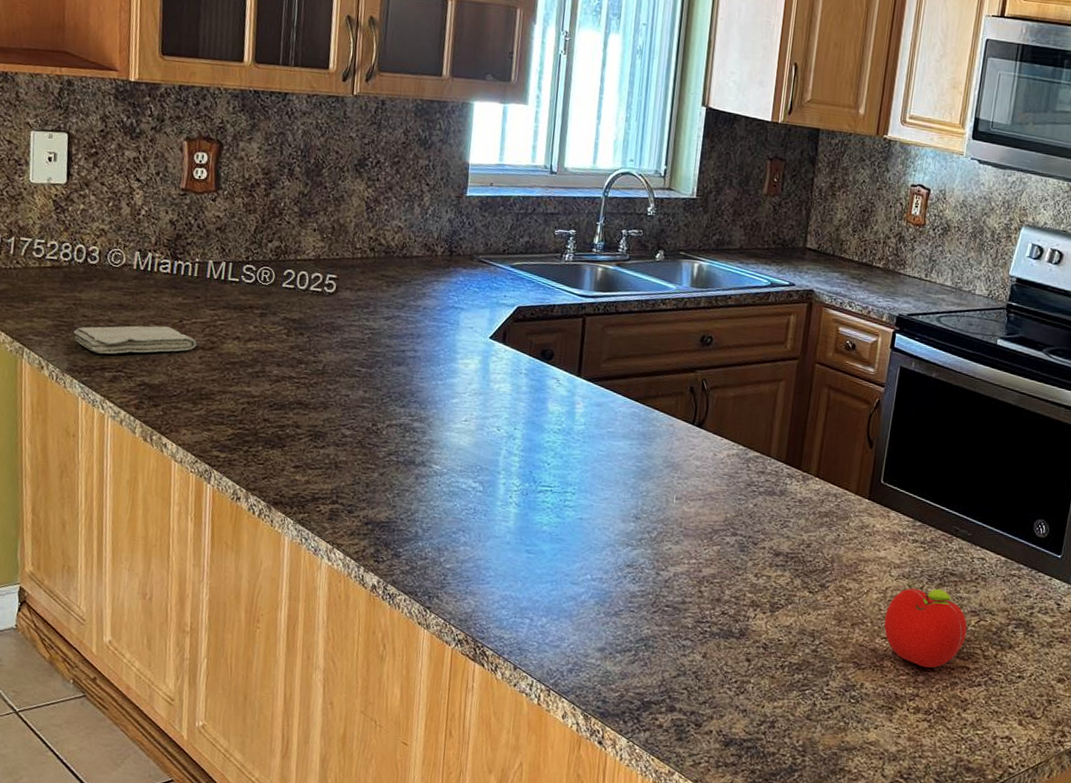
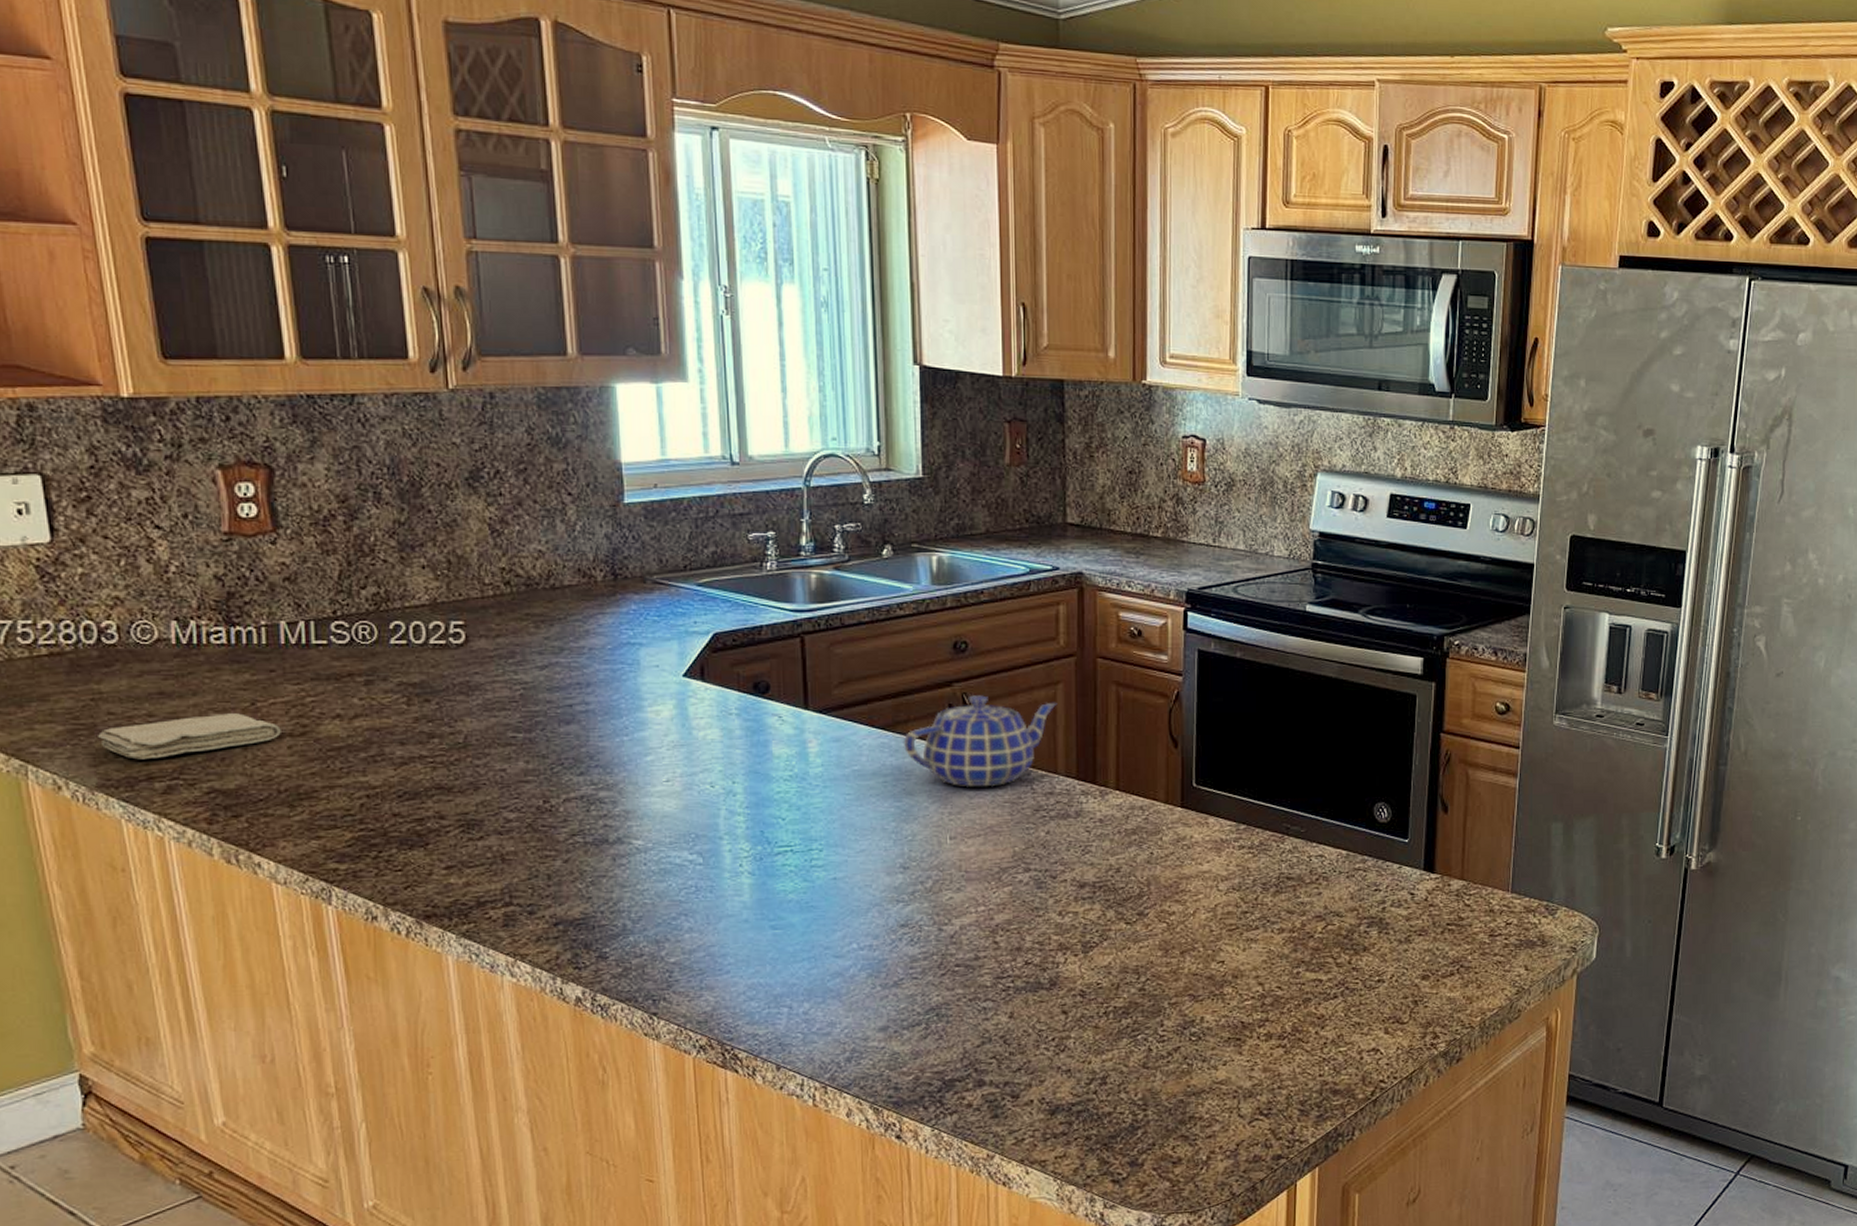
teapot: none [650,382,778,460] -> present [903,695,1057,787]
fruit: present [884,588,968,668] -> none [1218,896,1314,987]

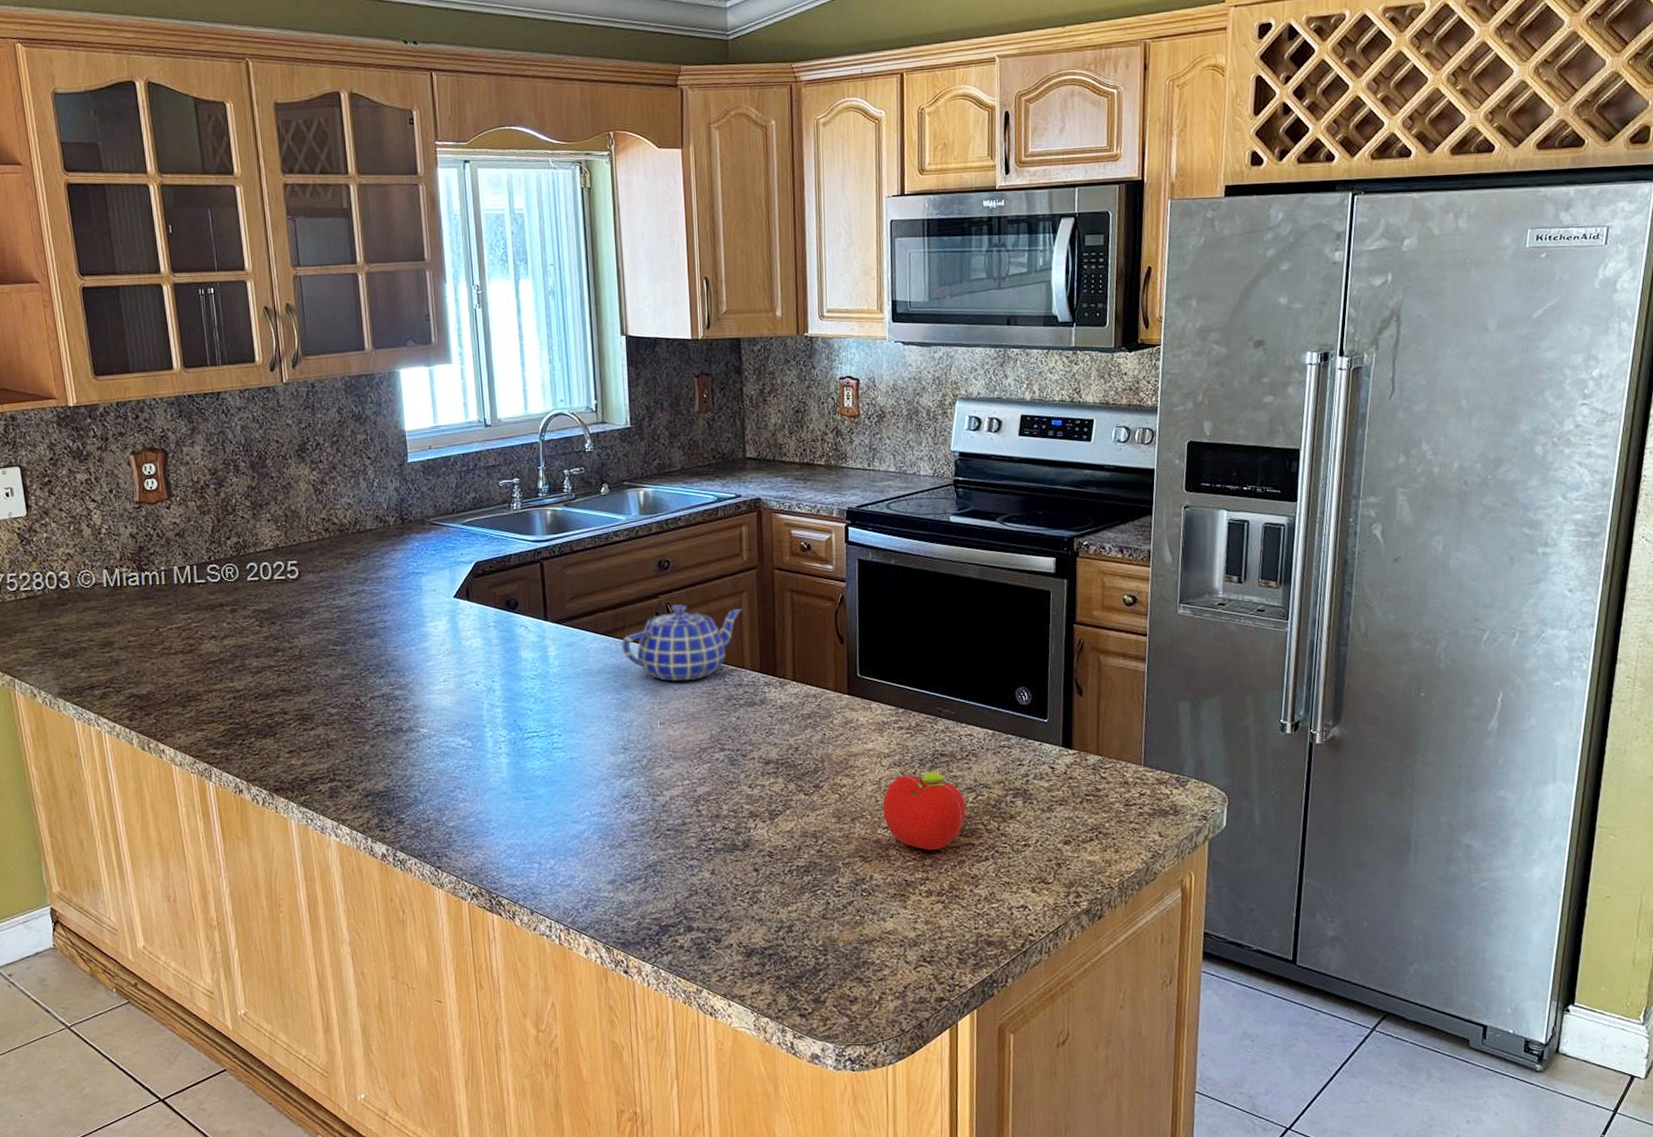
washcloth: present [98,713,281,760] -> none [58,637,176,674]
fruit: none [1218,896,1314,987] -> present [882,771,966,850]

